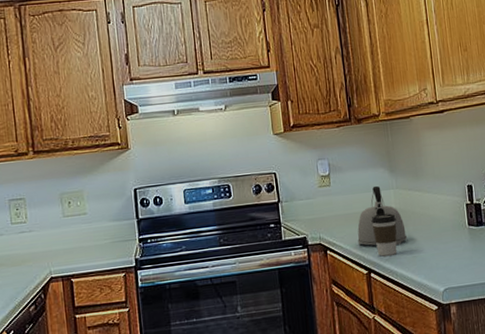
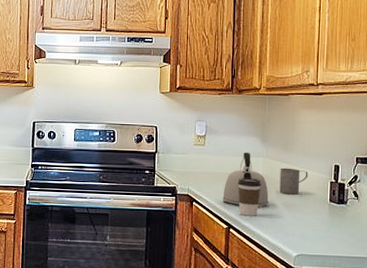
mug: none [413,195,443,225] -> present [279,167,308,195]

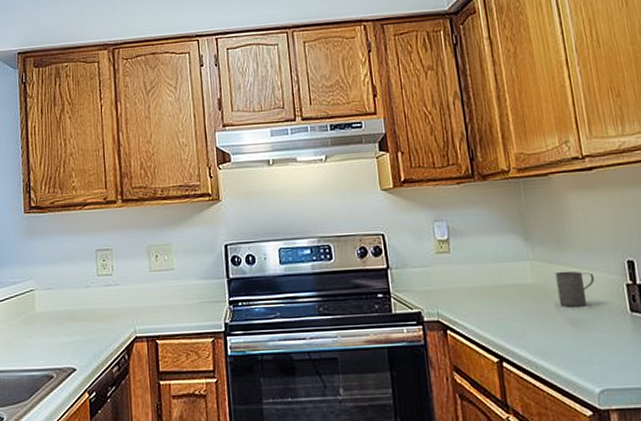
kettle: present [222,152,269,208] -> none [484,255,548,329]
coffee cup: present [238,178,261,216] -> none [501,290,537,342]

